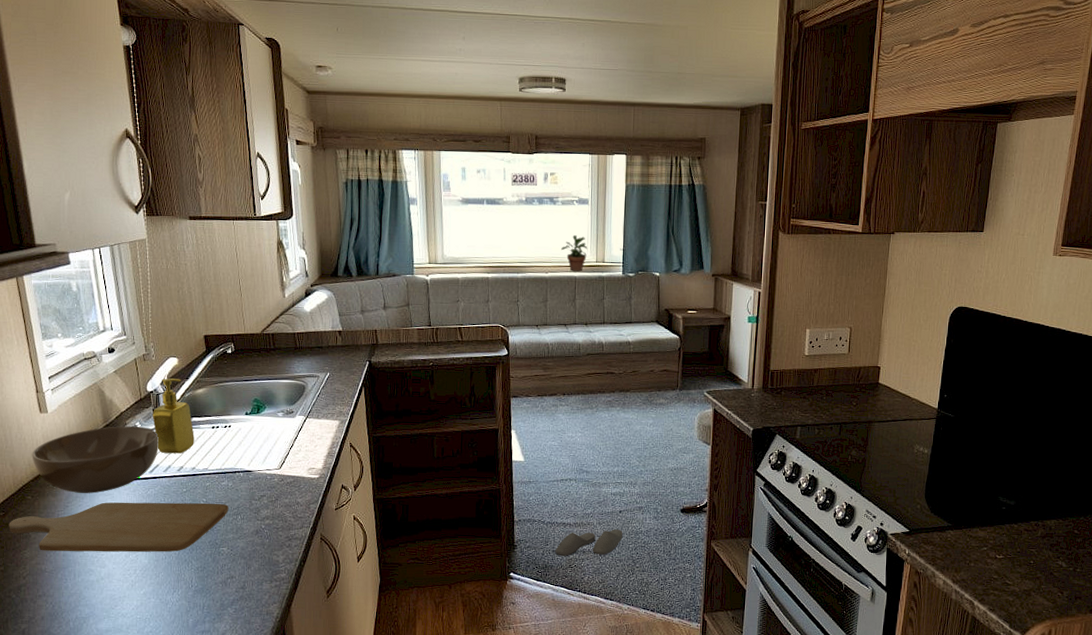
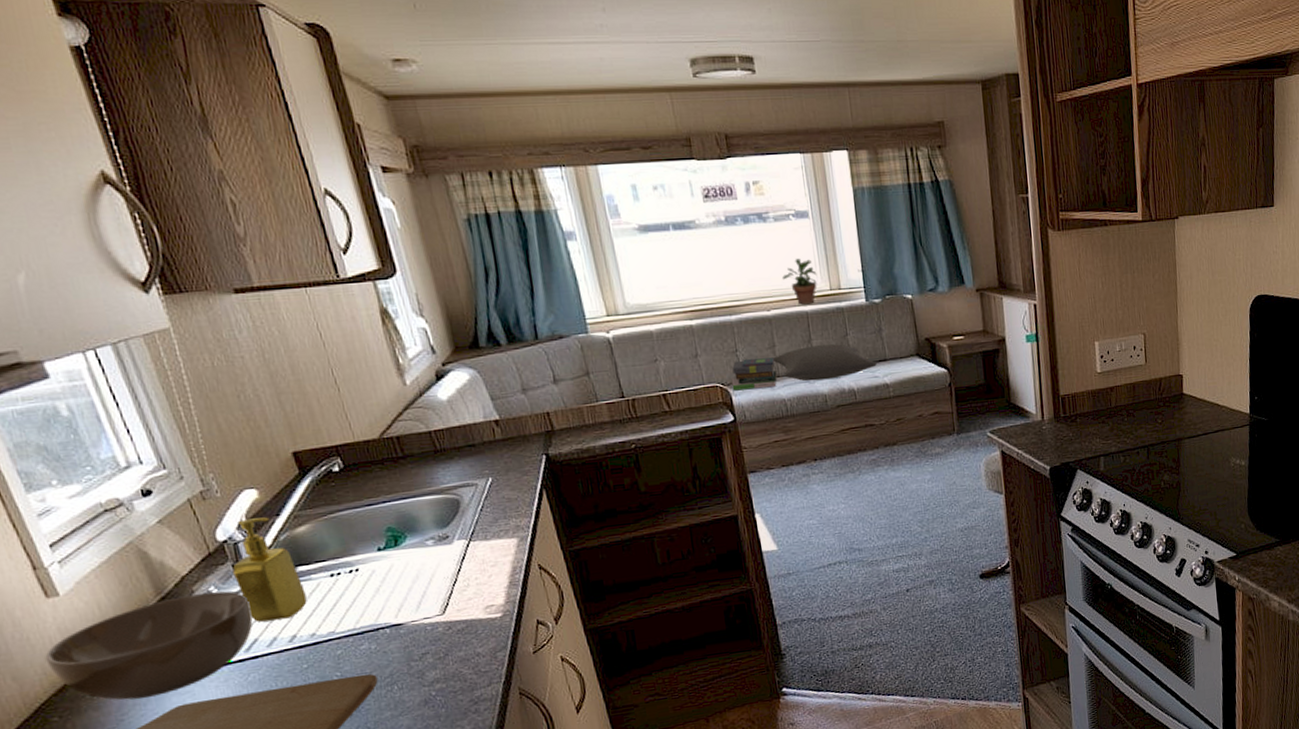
books: none [510,308,546,333] -> present [731,357,777,391]
pillow: none [544,304,623,332] -> present [773,344,877,382]
slippers: present [555,529,623,556] -> none [834,611,915,657]

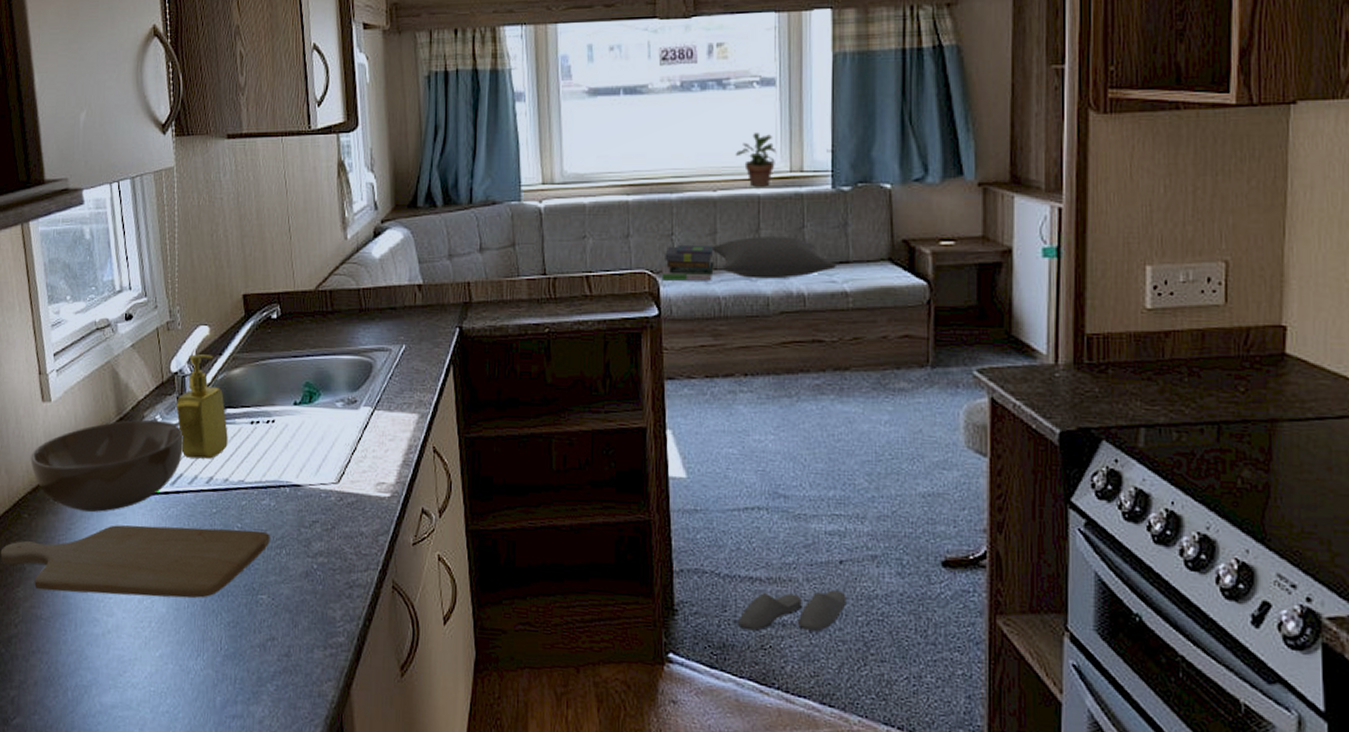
slippers: none [834,611,915,657] -> present [738,590,847,631]

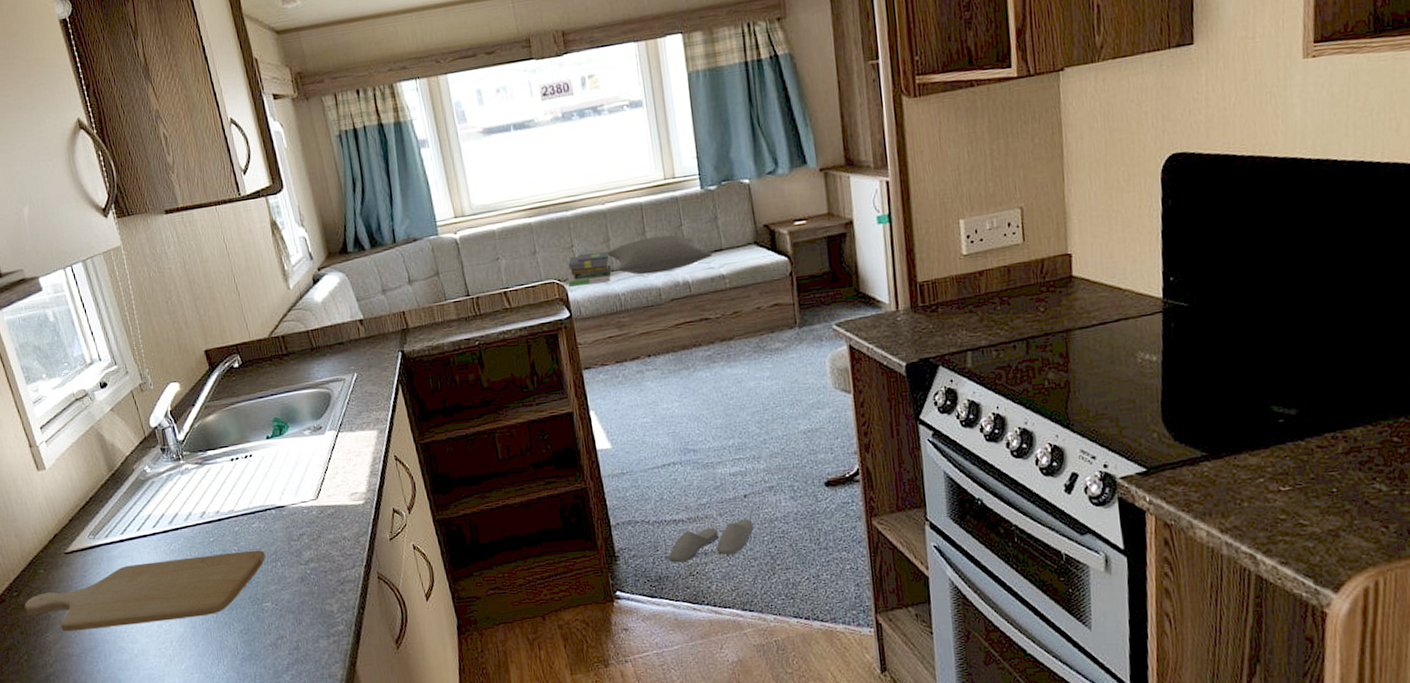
bowl: present [30,419,184,512] -> none [36,470,175,559]
soap dispenser: present [176,354,228,459] -> none [161,407,214,499]
potted plant: present [735,133,777,187] -> none [616,149,651,197]

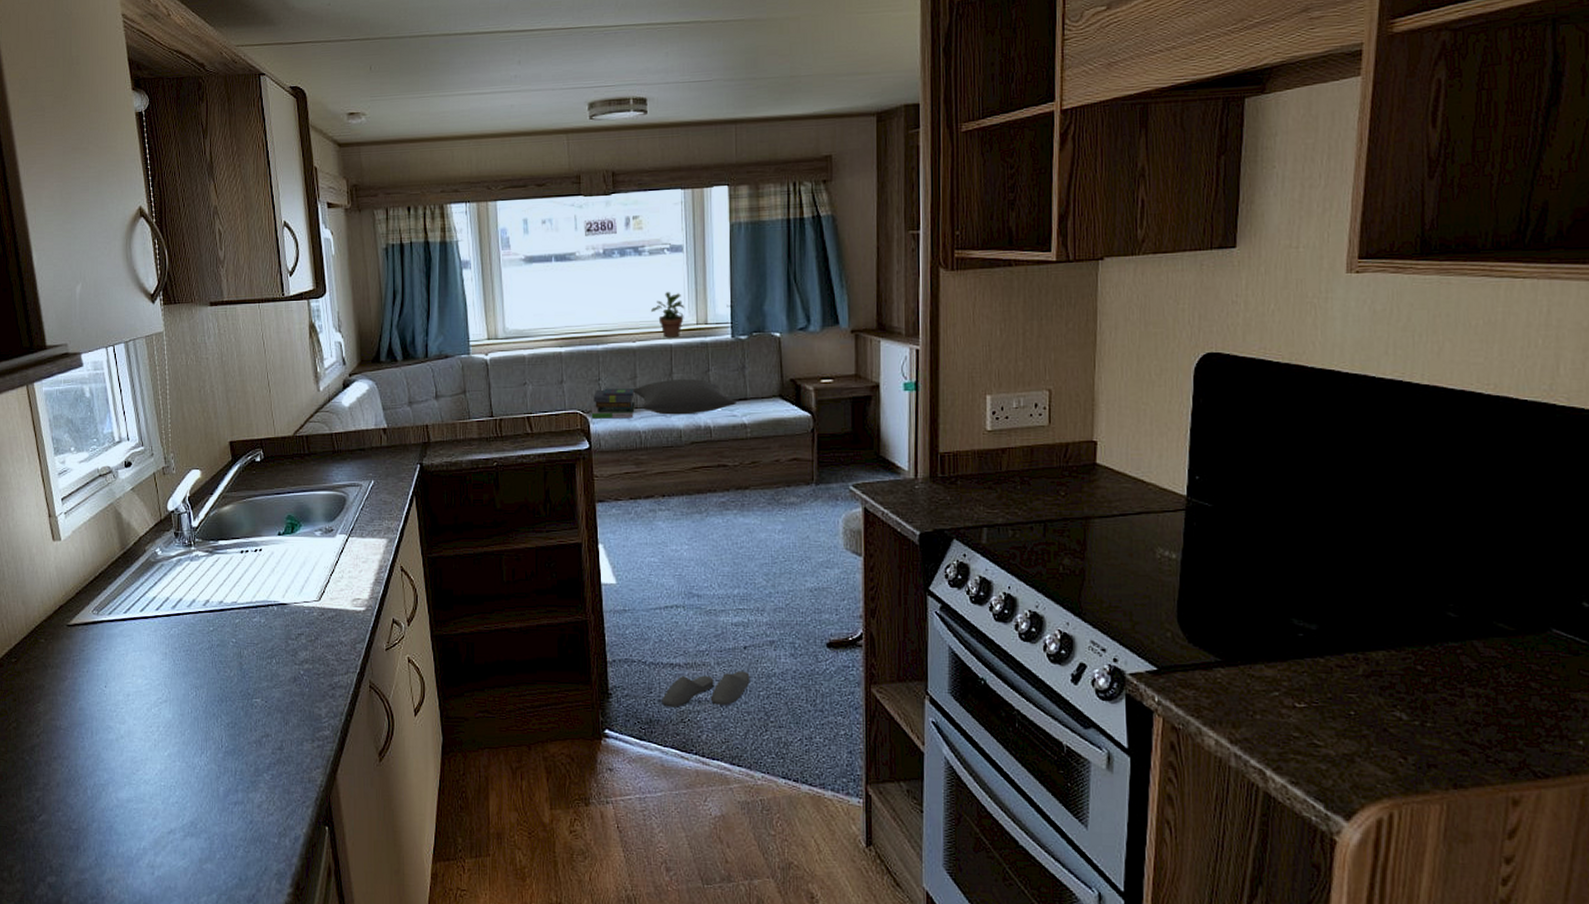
chopping board: present [24,550,266,632] -> none [21,644,262,705]
potted plant: none [616,149,651,197] -> present [650,292,685,338]

